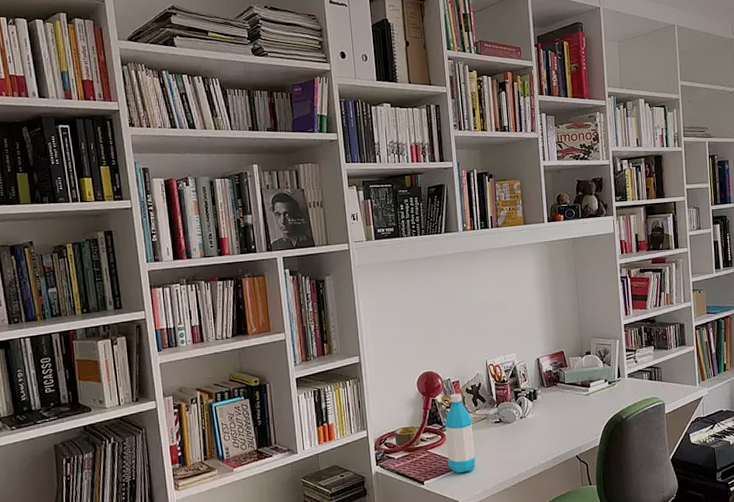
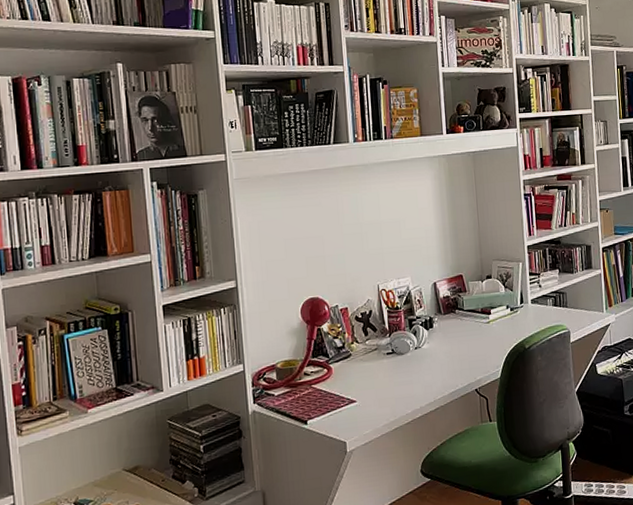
water bottle: present [445,393,476,474] -> none [331,321,366,412]

